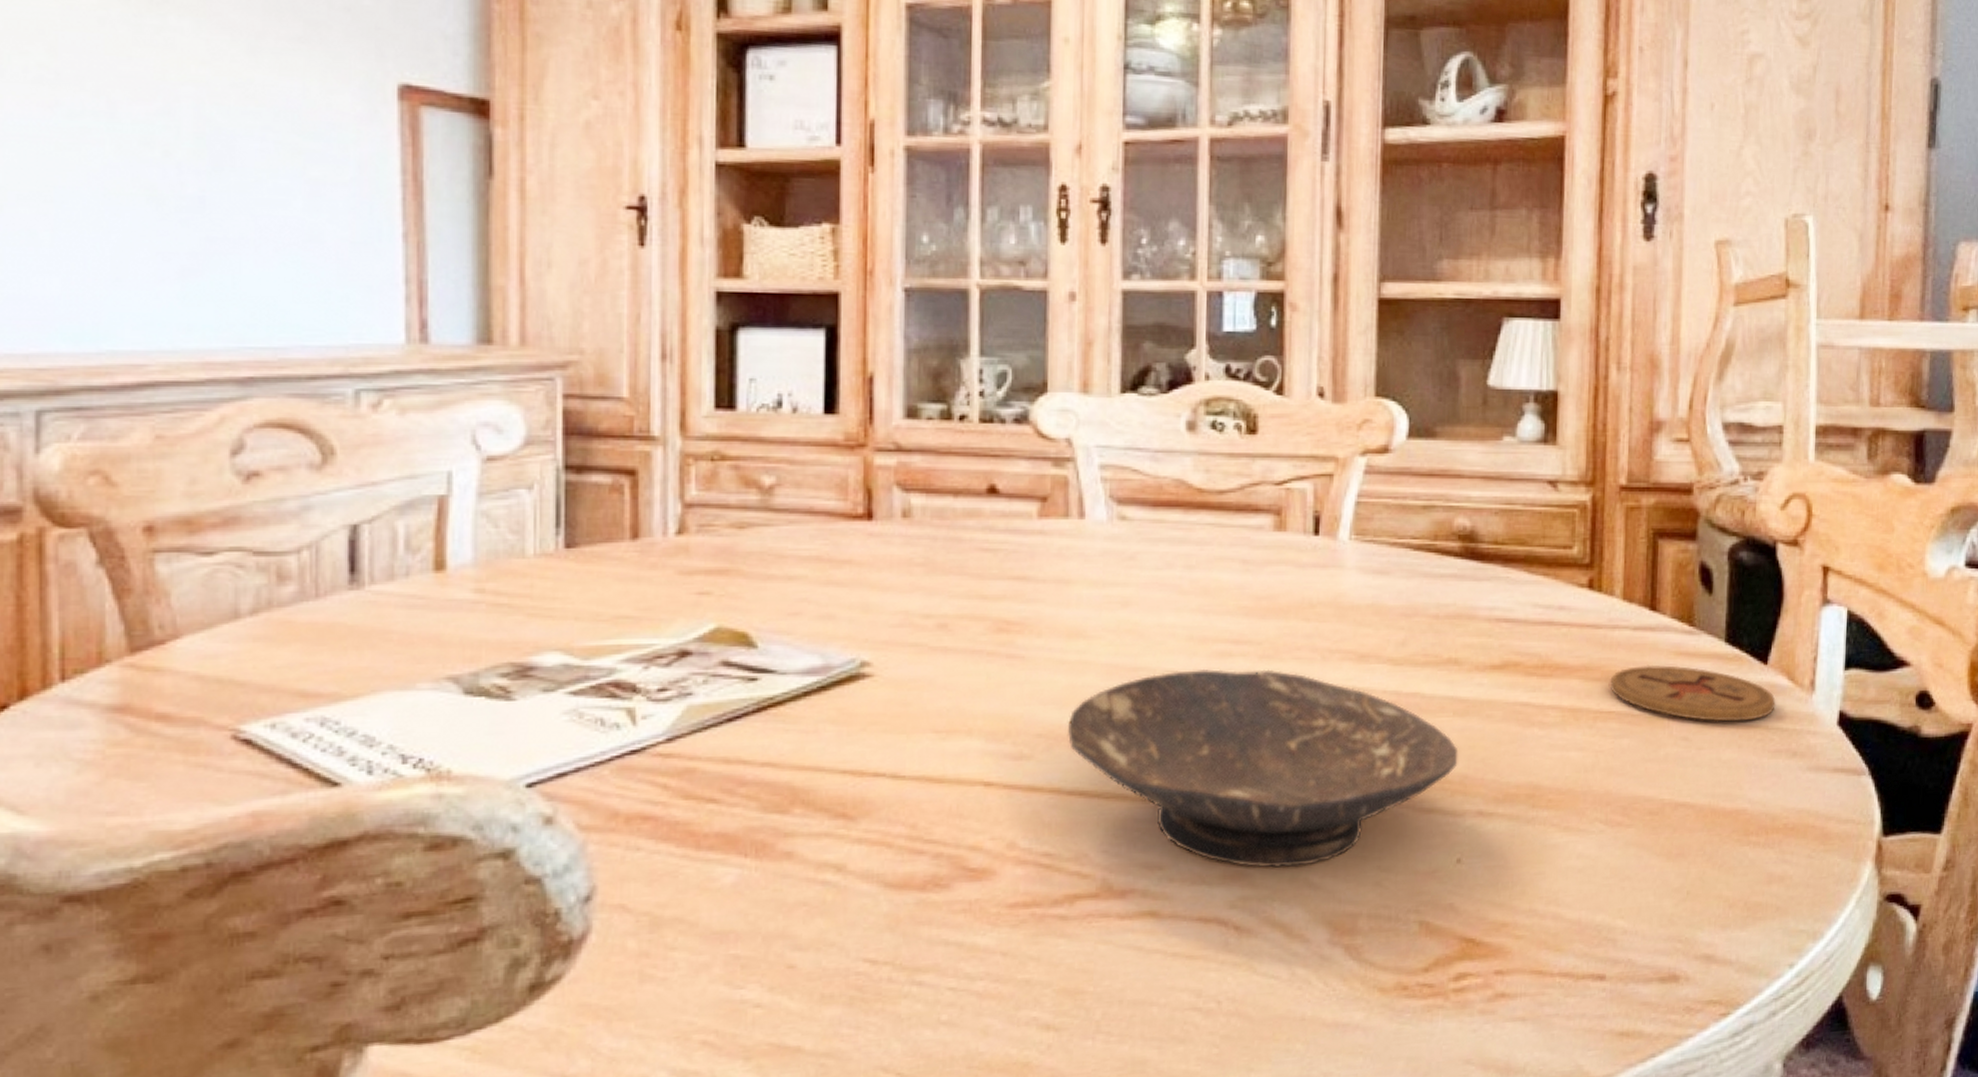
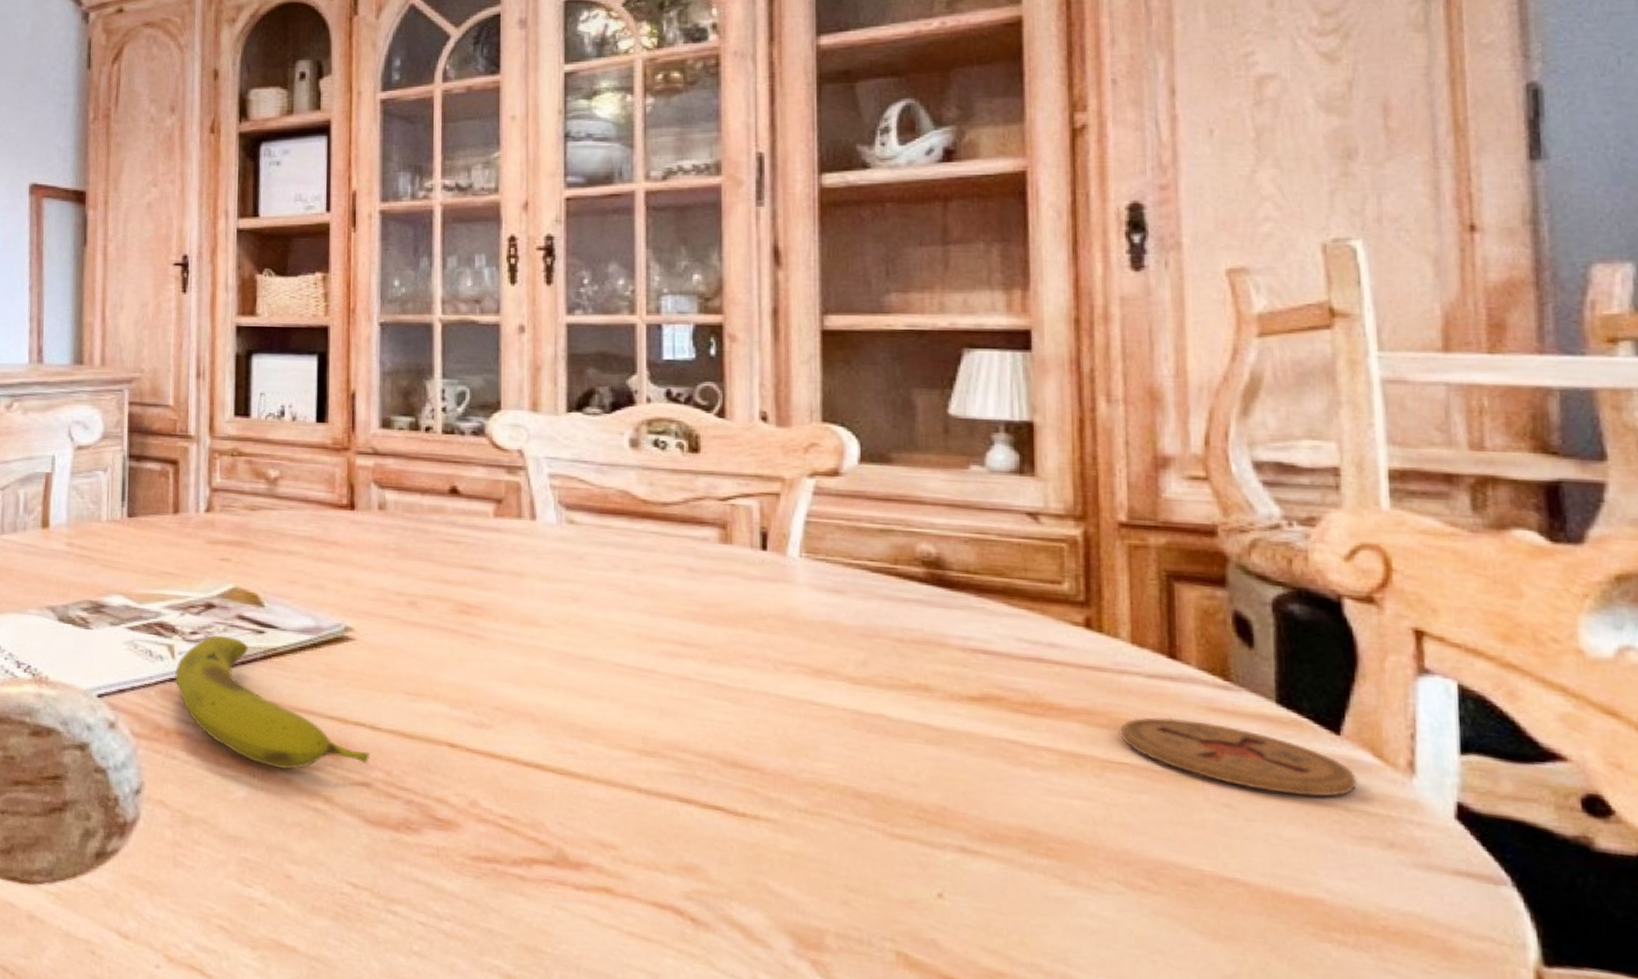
fruit: none [637,688,890,843] -> present [175,635,369,770]
bowl: present [1067,669,1458,868] -> none [522,664,934,872]

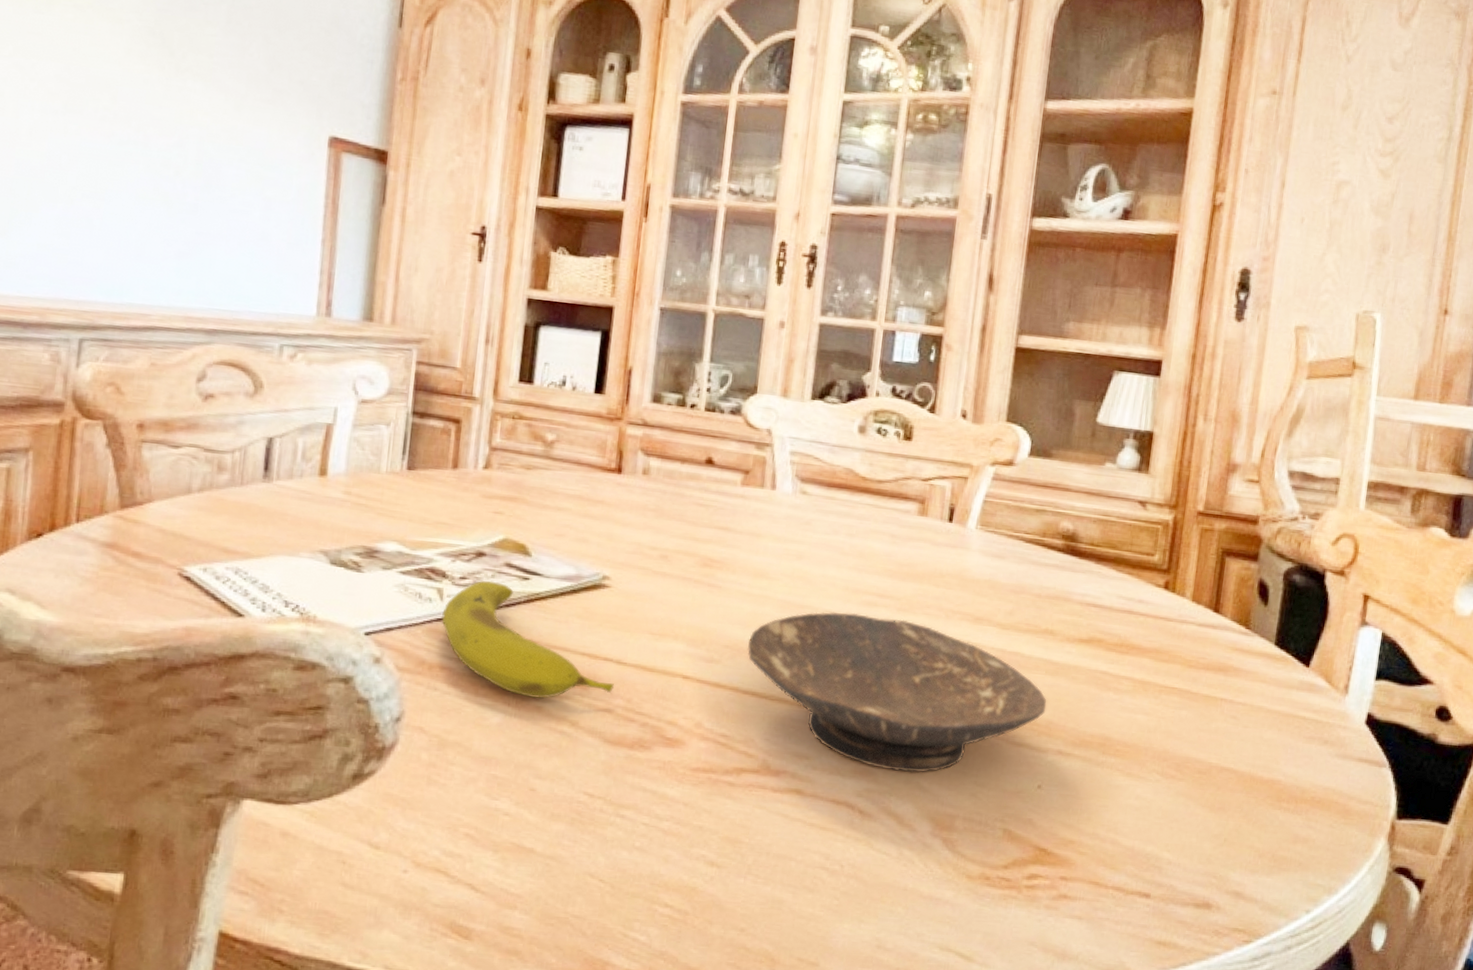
bowl: none [522,664,934,872] -> present [747,611,1047,773]
coaster: present [1120,717,1357,797] -> none [1175,654,1314,710]

